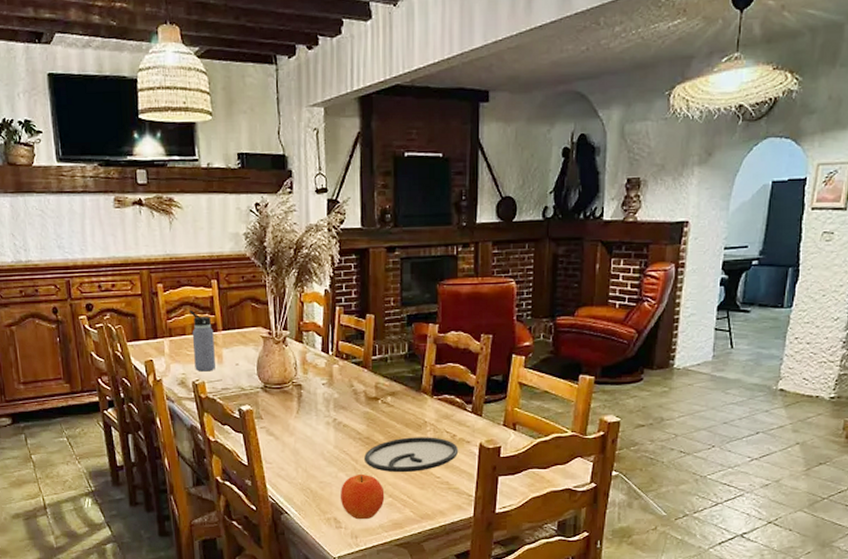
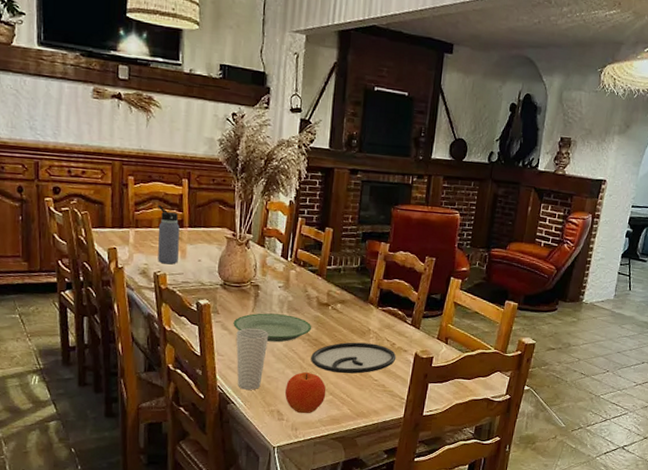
plate: none [278,413,362,445] -> present [233,313,312,343]
cup: none [282,431,317,498] -> present [236,327,269,390]

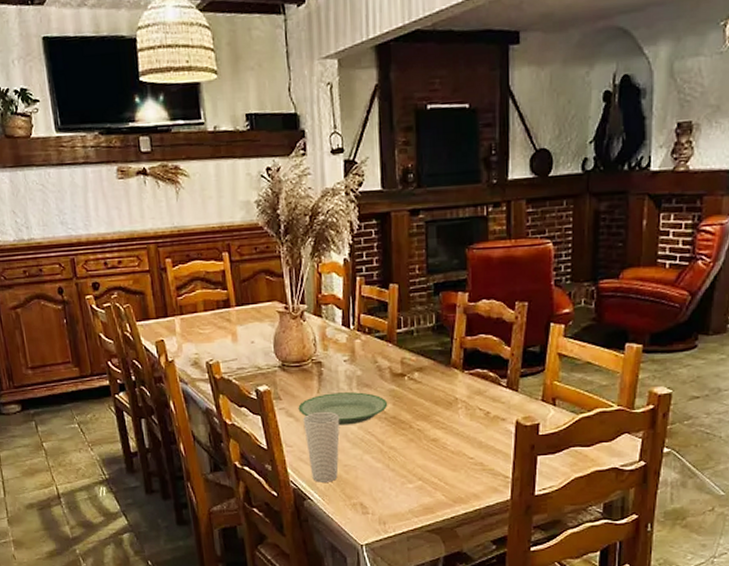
water bottle: present [158,205,180,265] -> none [200,286,230,351]
fruit: present [284,372,326,414] -> none [366,456,414,505]
plate: present [311,342,397,374] -> none [391,414,493,454]

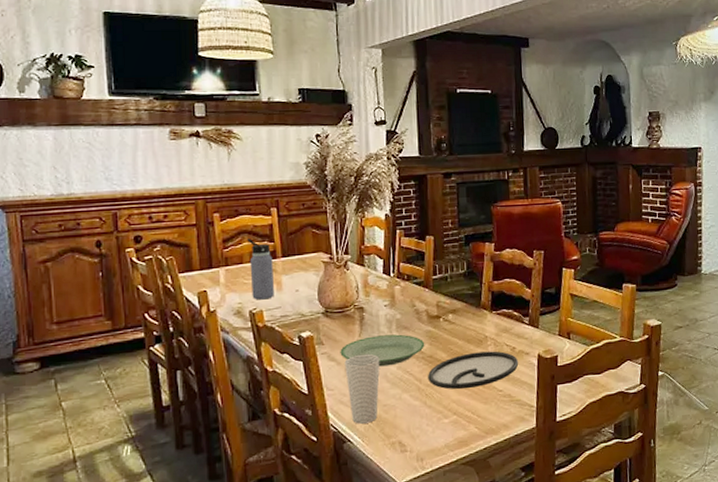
water bottle: none [200,286,230,351] -> present [247,239,274,300]
plate: none [391,414,493,454] -> present [428,351,519,389]

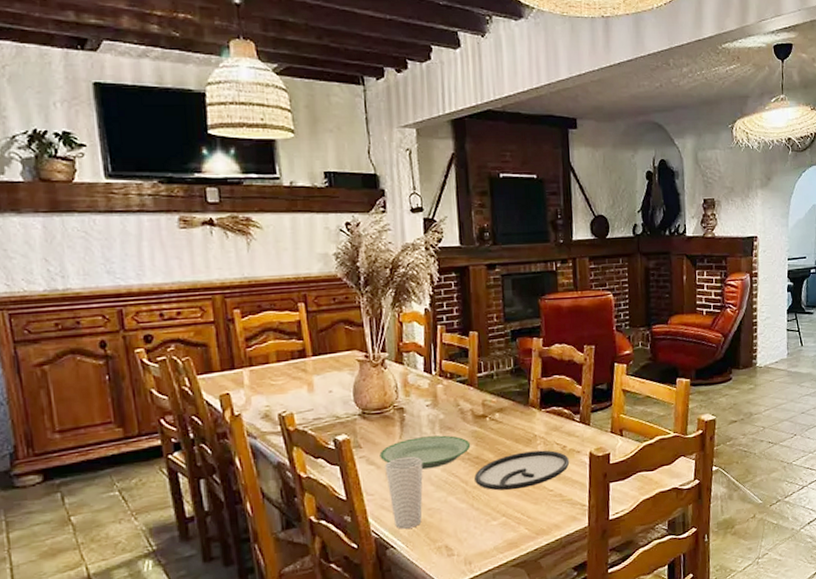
water bottle: present [247,239,274,300] -> none [273,336,305,402]

